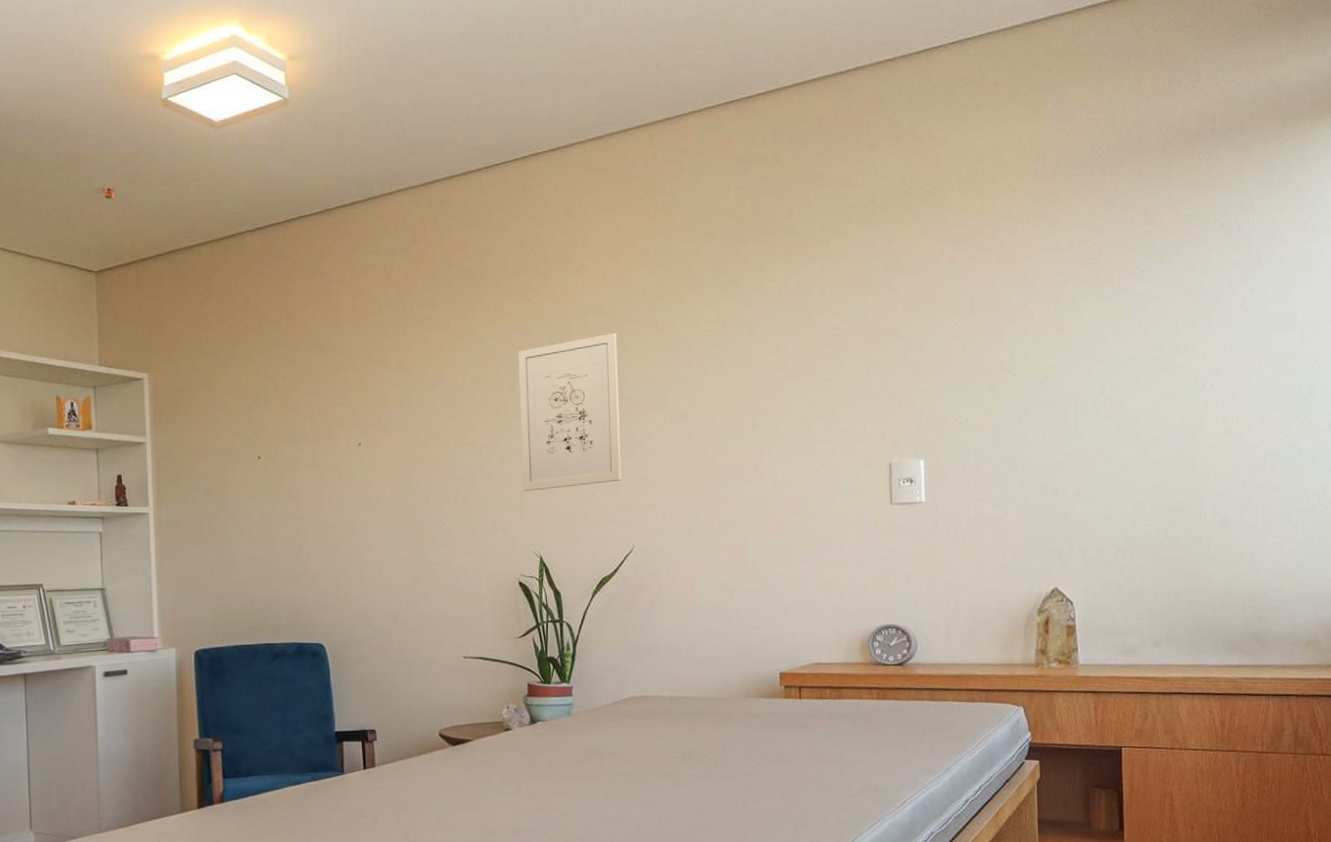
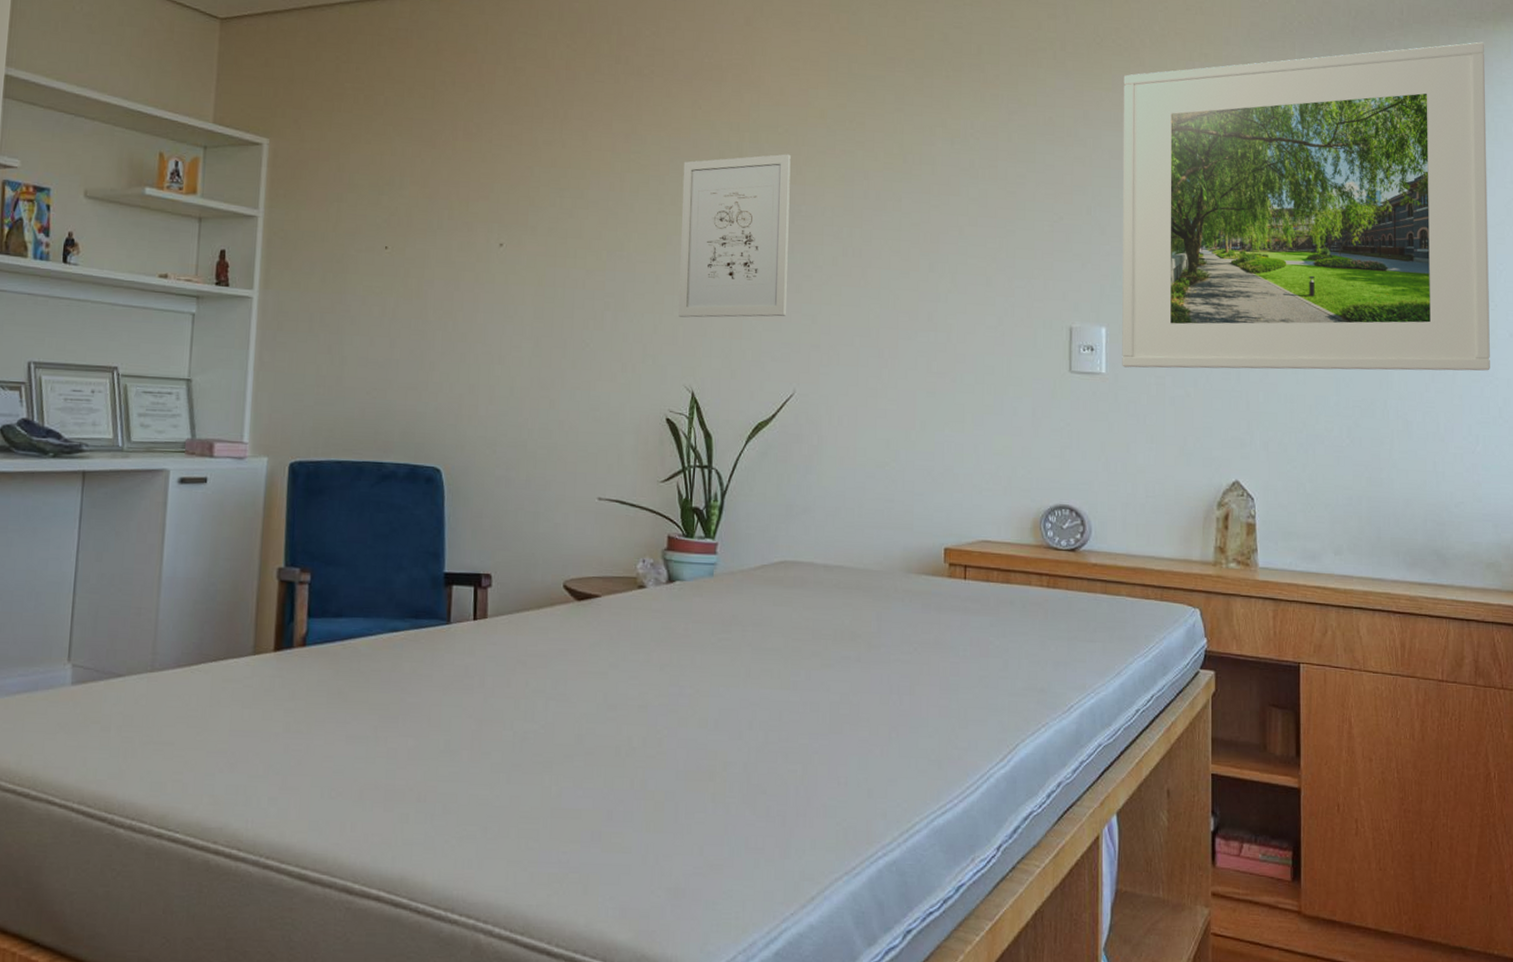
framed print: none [932,141,1309,495] -> present [1122,42,1490,371]

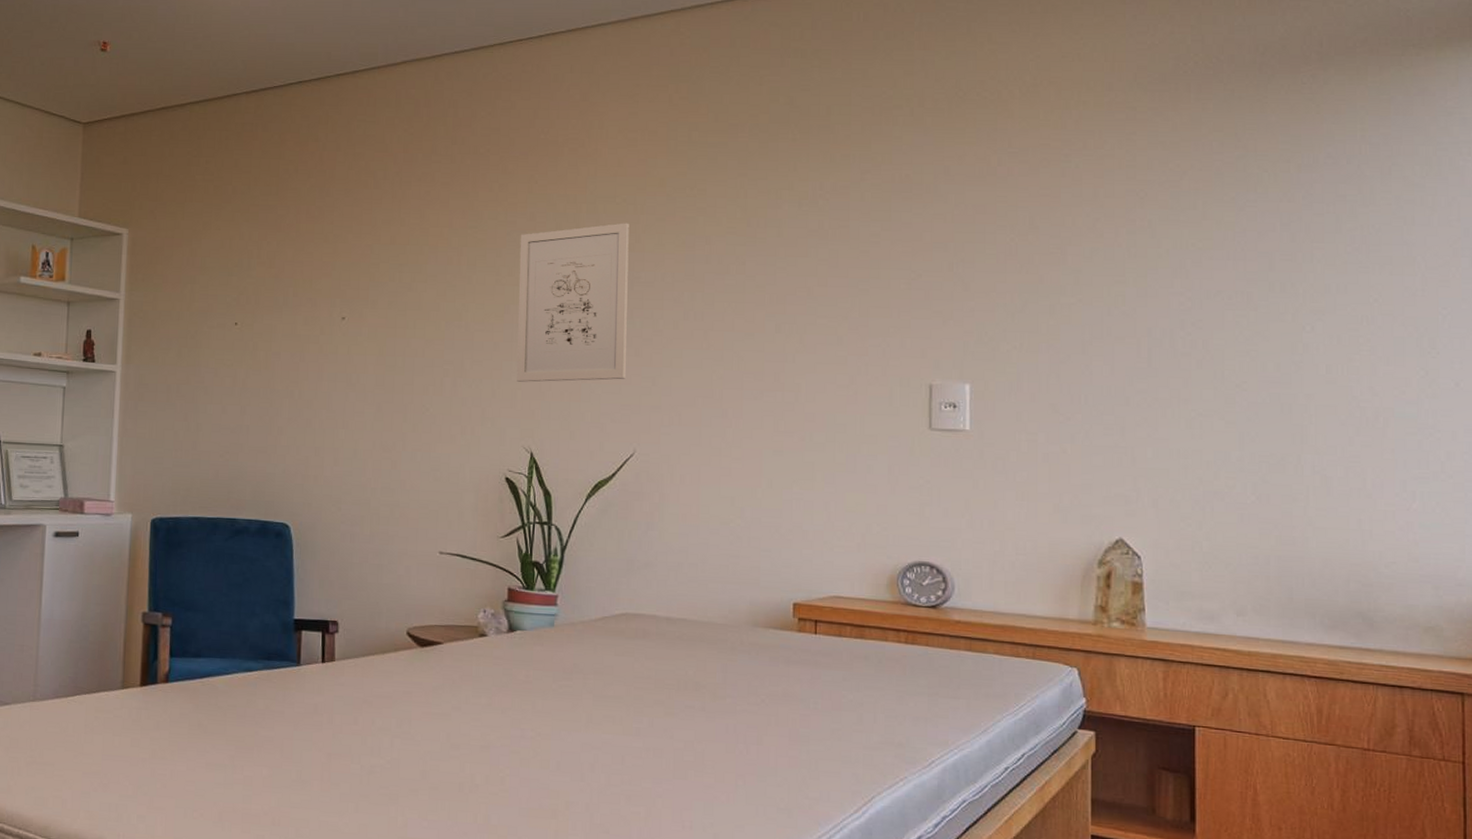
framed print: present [1122,42,1490,371] -> none [988,70,1430,425]

